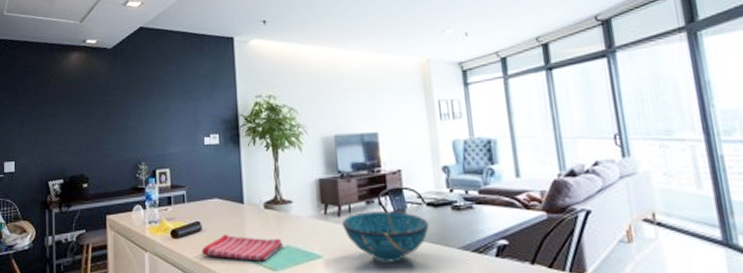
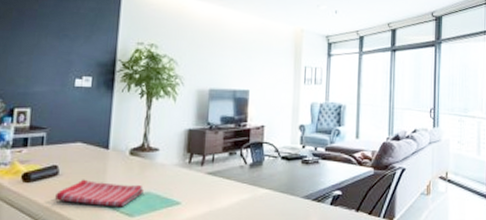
decorative bowl: present [341,211,429,262] -> none [203,162,281,209]

